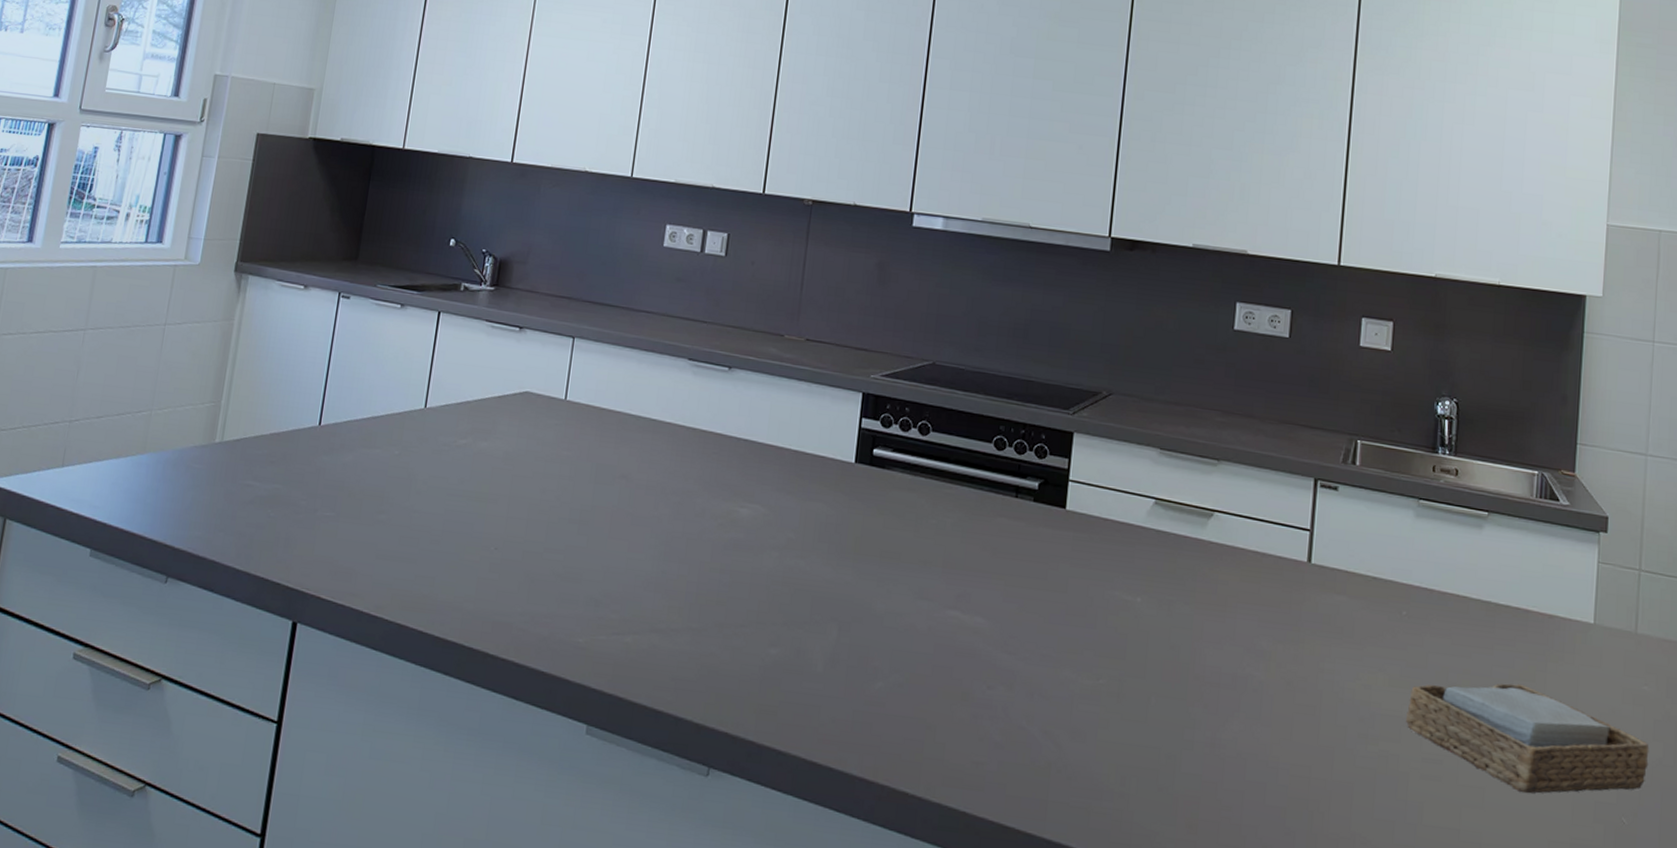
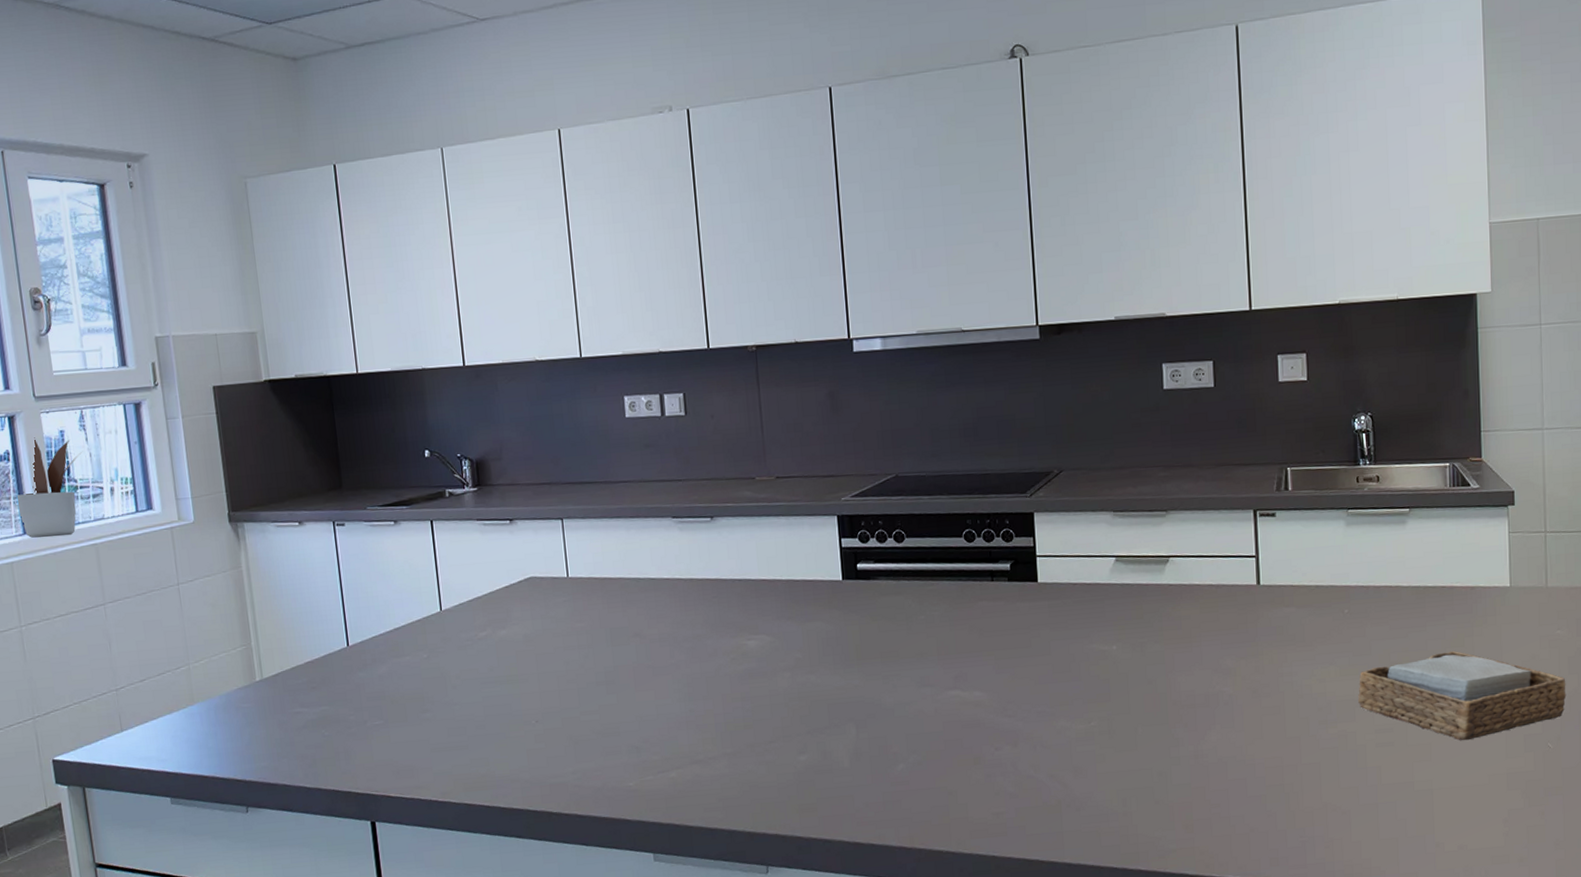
potted plant: none [29,148,111,253] -> present [16,437,83,538]

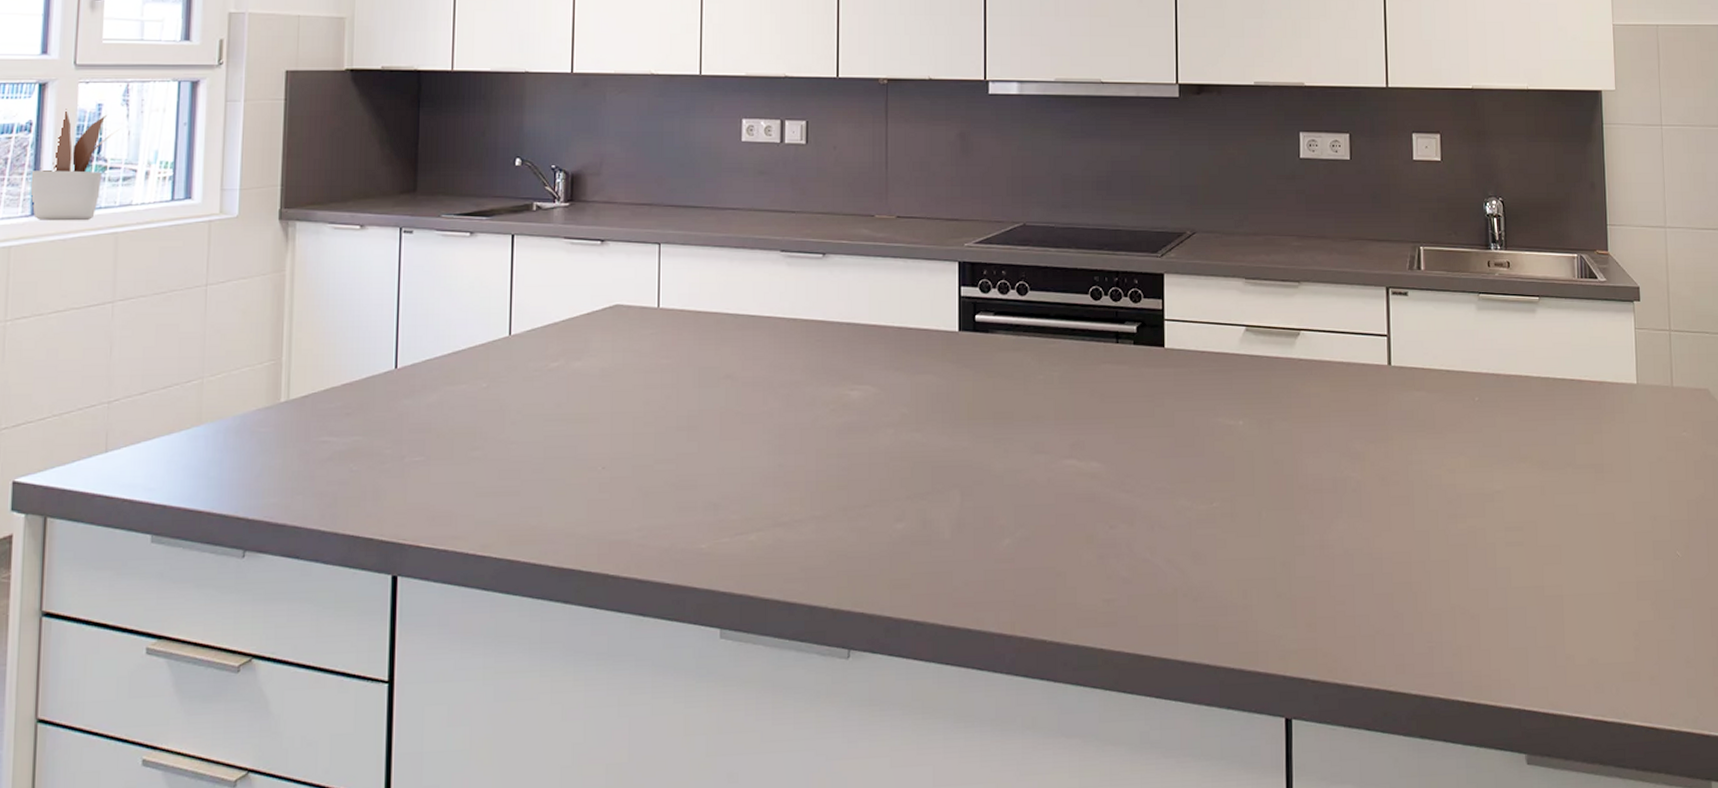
napkin holder: present [1358,650,1567,741] -> none [1488,447,1694,544]

